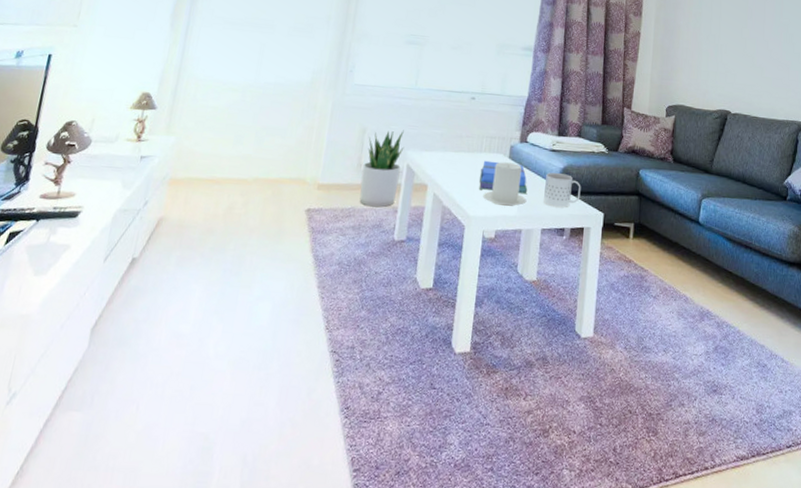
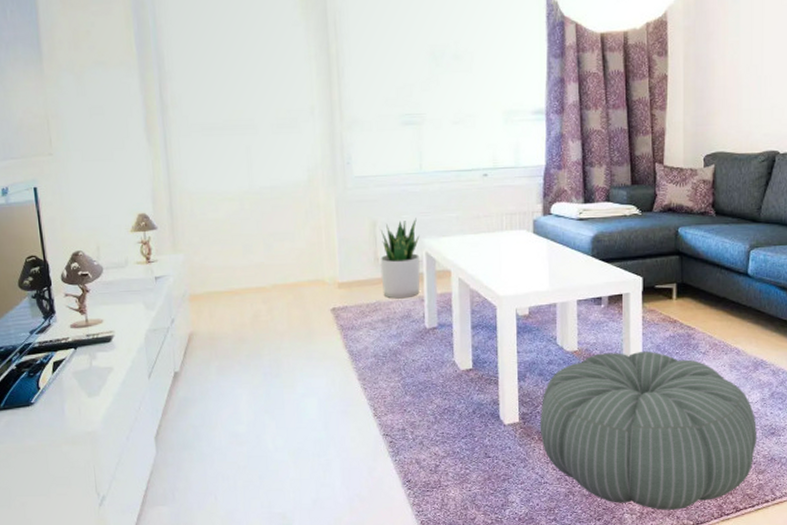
books: present [479,160,528,195] -> none [505,238,558,268]
candle: present [483,162,527,208] -> none [511,237,558,283]
pouf: none [489,286,700,470] -> present [539,352,757,510]
mug: present [543,172,581,208] -> none [576,241,616,278]

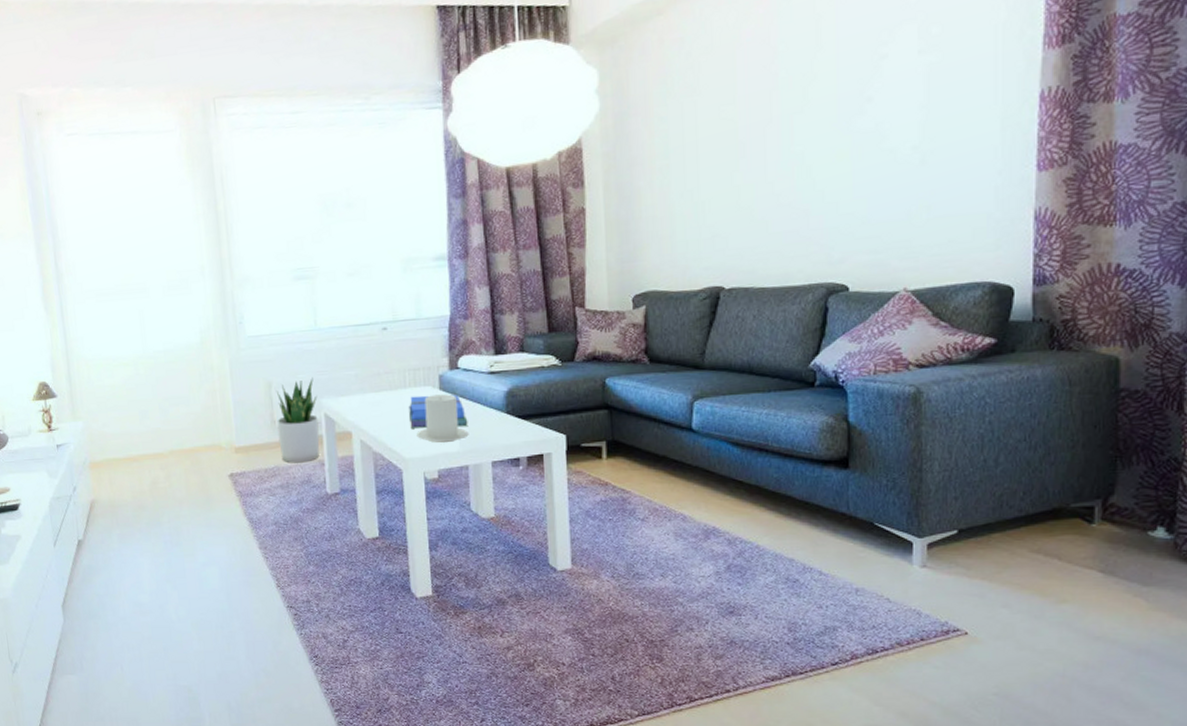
books: none [505,238,558,268] -> present [409,395,468,428]
candle: none [511,237,558,283] -> present [416,394,469,444]
pouf: present [539,352,757,510] -> none [455,518,712,697]

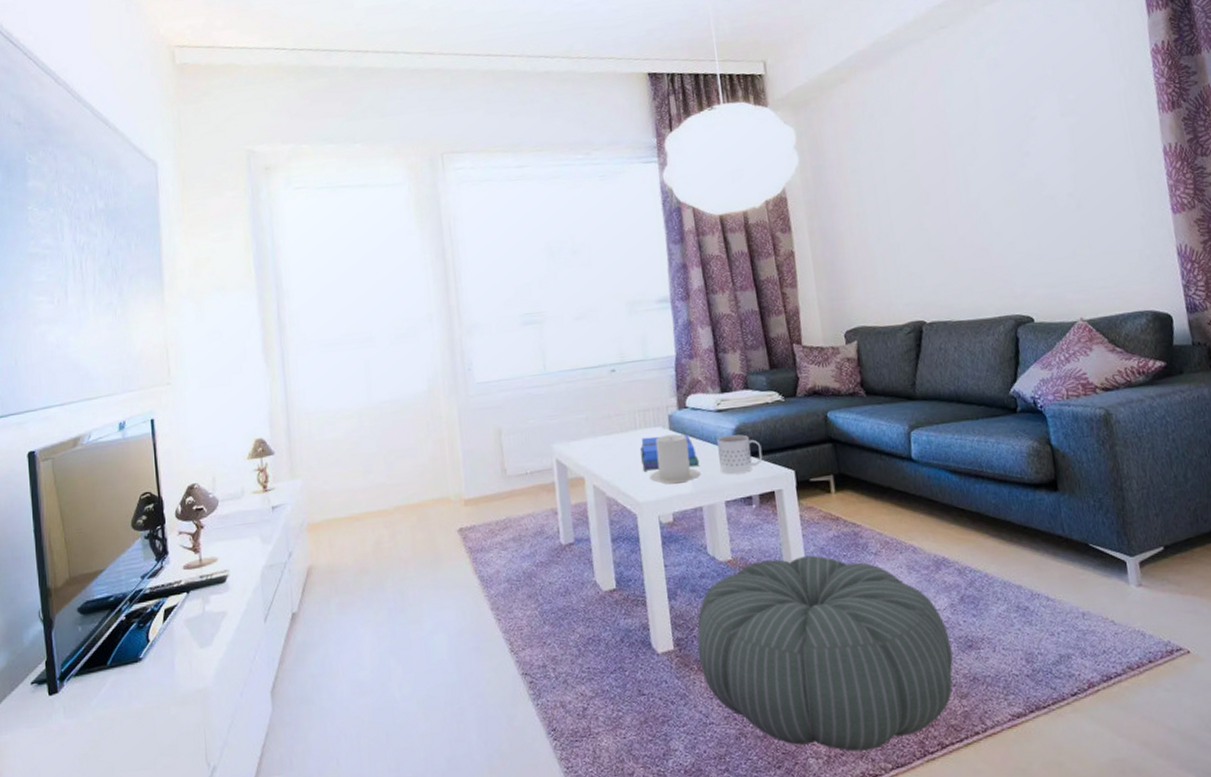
planter: present [276,377,320,463] -> none [506,422,552,514]
pouf: none [455,518,712,697] -> present [697,556,953,752]
mug: none [488,396,534,437] -> present [717,434,763,475]

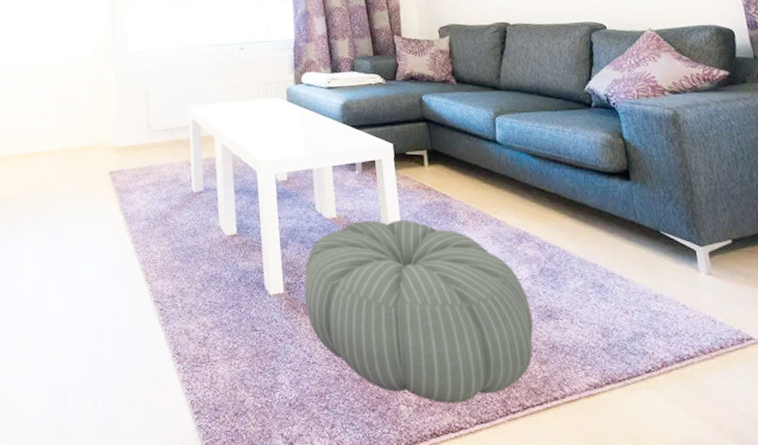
books: present [640,434,700,471] -> none [262,106,312,135]
candle: present [649,434,701,486] -> none [268,105,312,149]
mug: present [717,434,763,475] -> none [327,108,366,144]

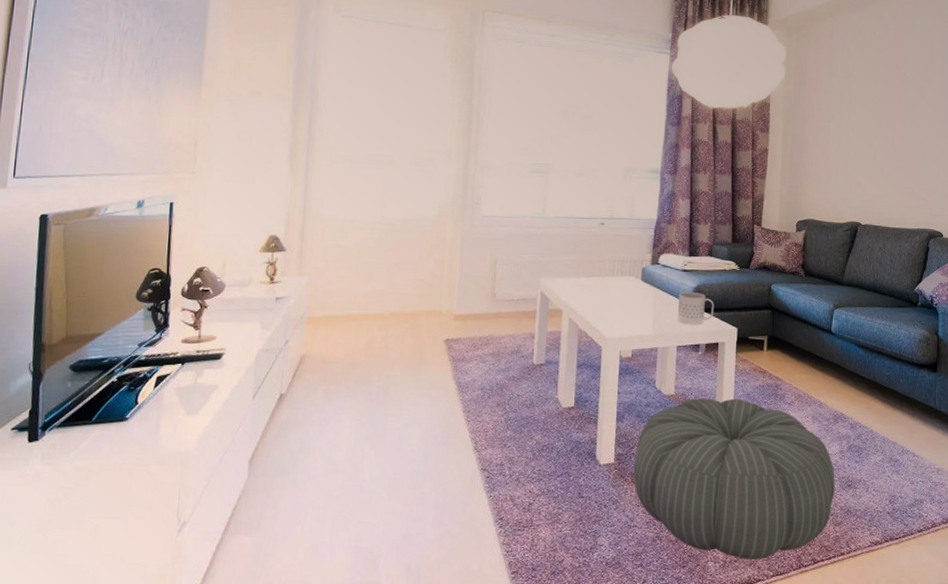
mug: none [327,108,366,144] -> present [678,291,714,325]

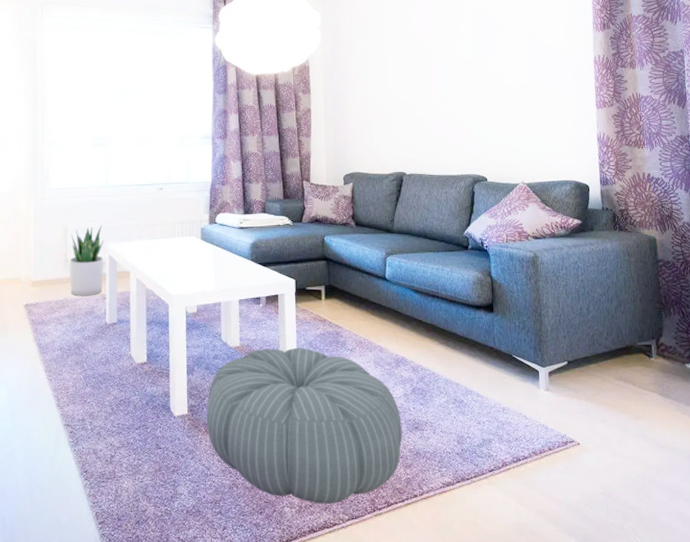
planter: none [496,258,537,334] -> present [69,225,104,297]
mug: present [678,291,714,325] -> none [237,247,272,279]

